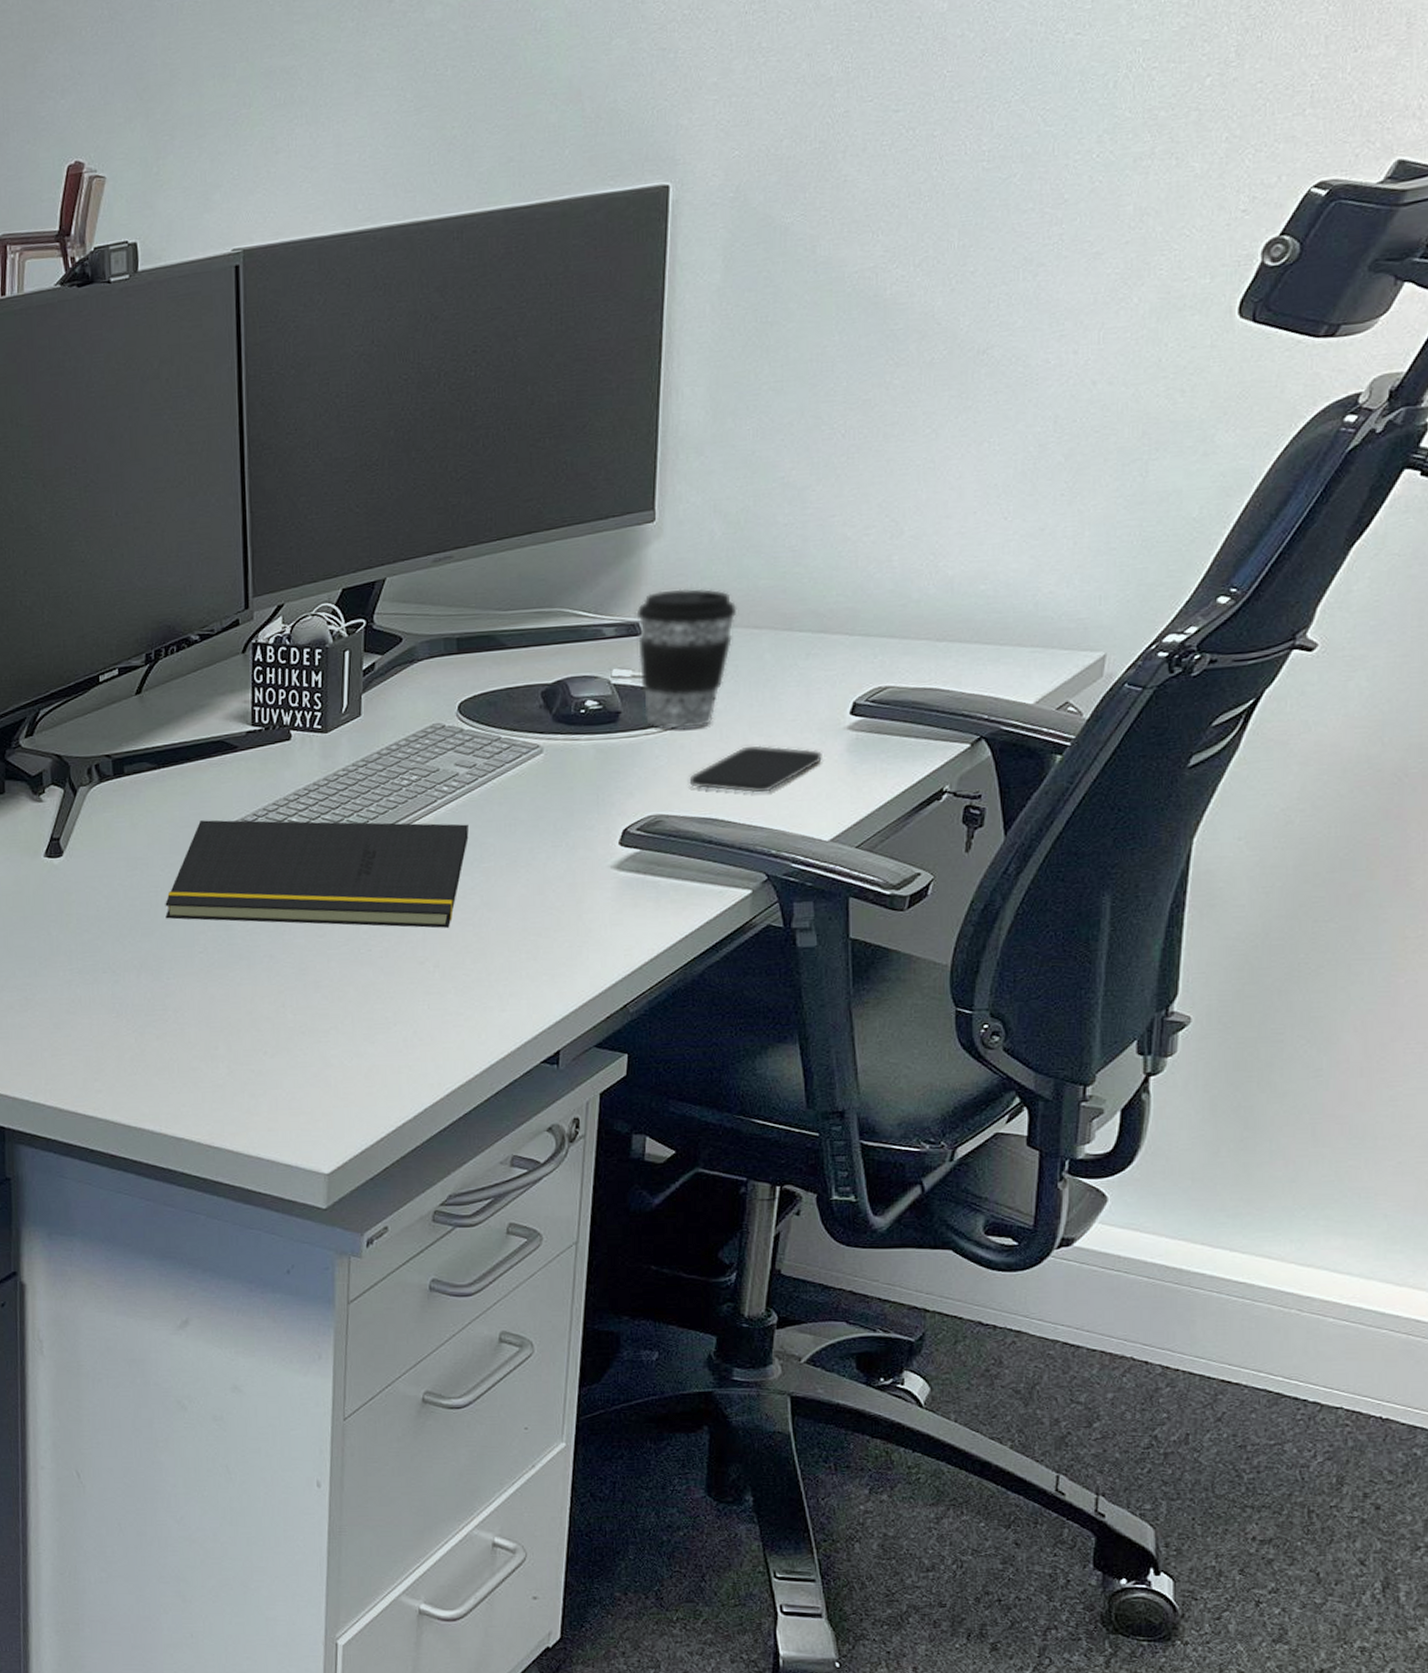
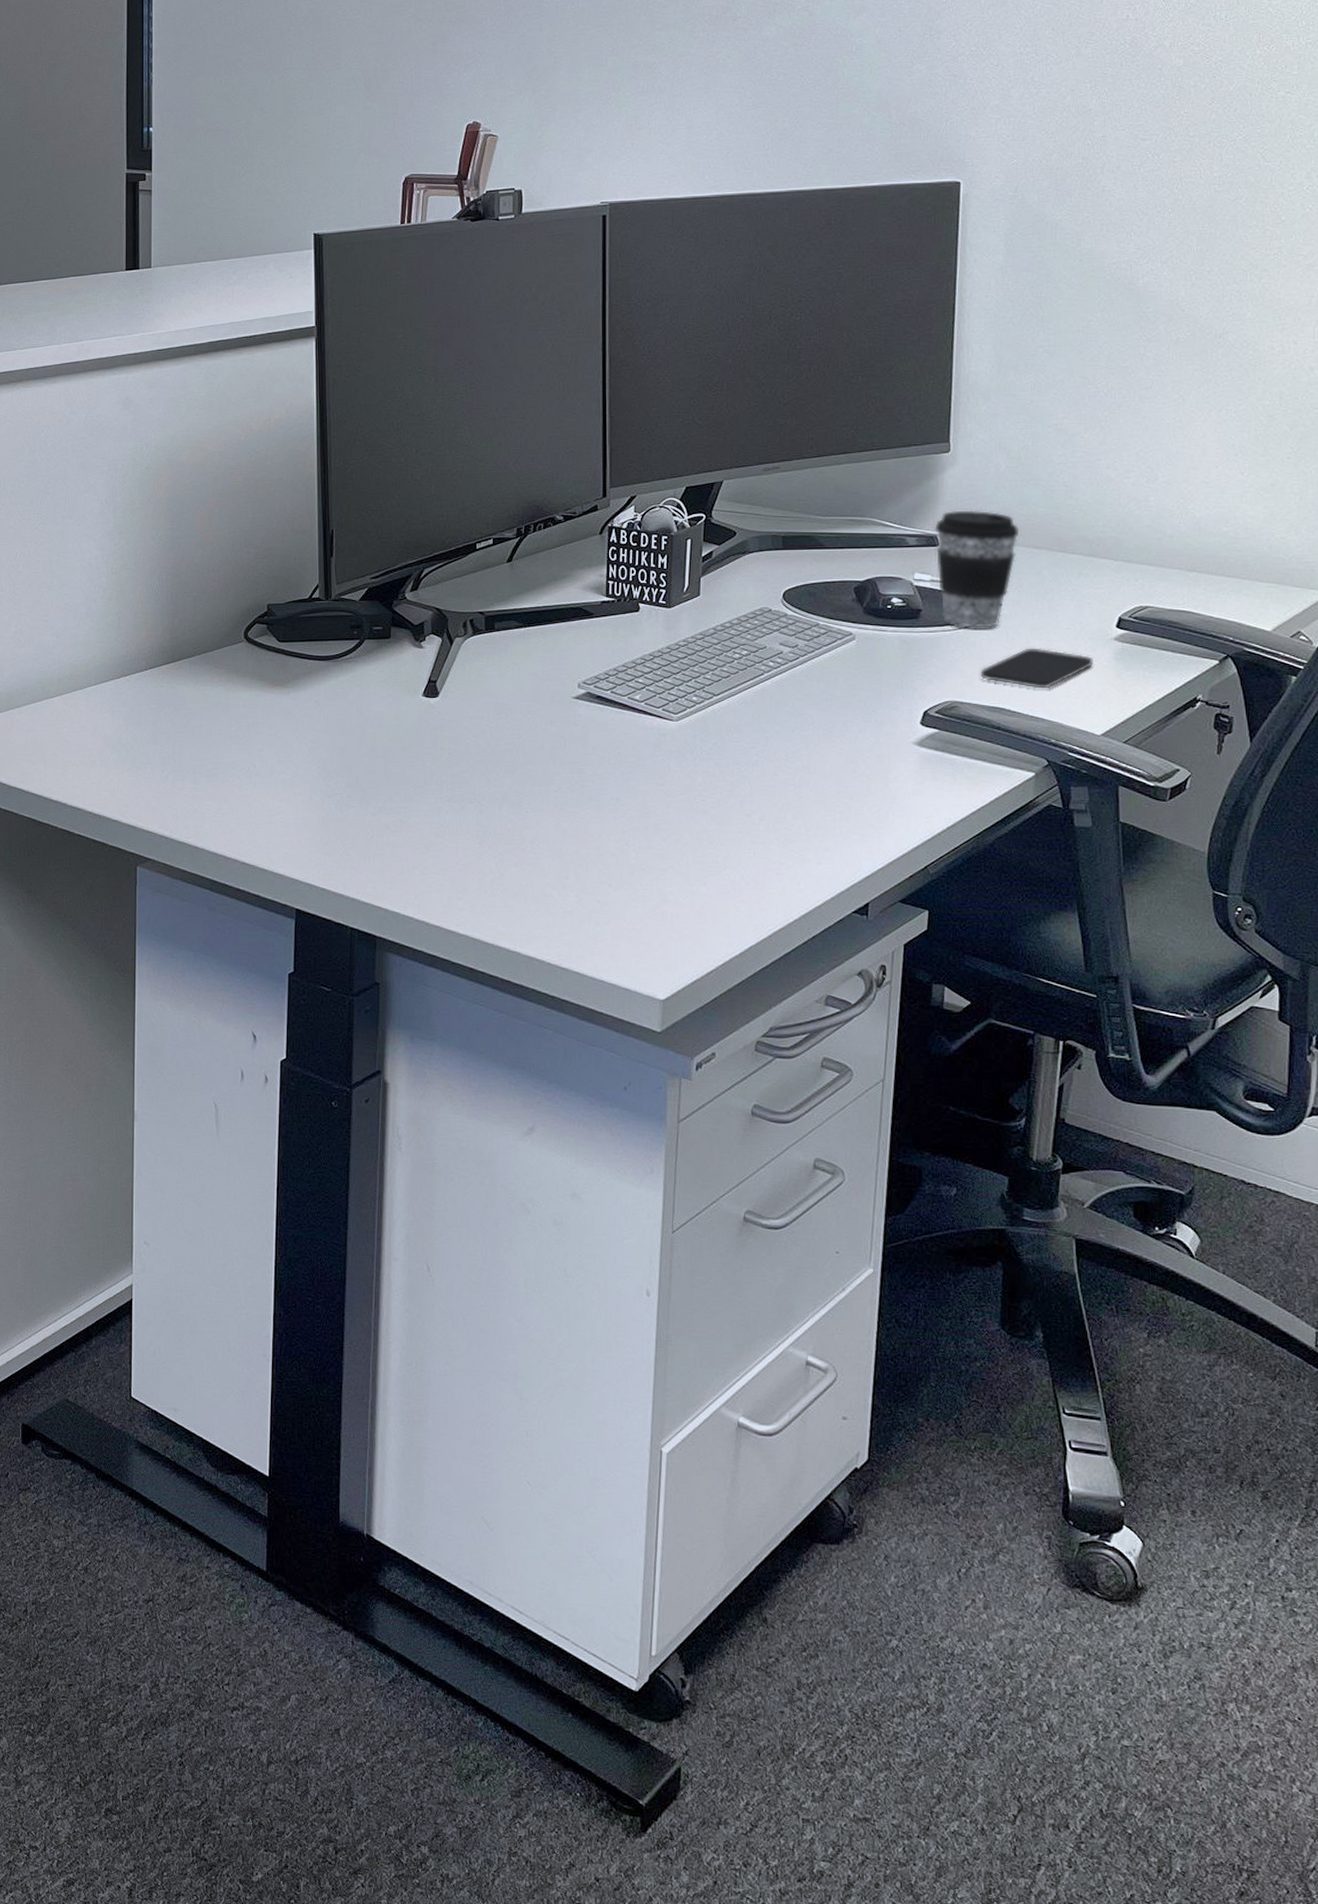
notepad: present [165,820,469,928] -> none [526,675,791,786]

